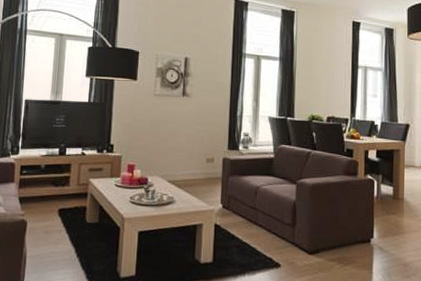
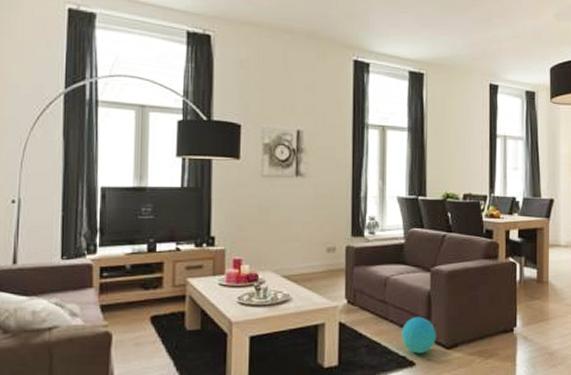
ball: none [269,223,300,257] -> present [401,317,436,354]

